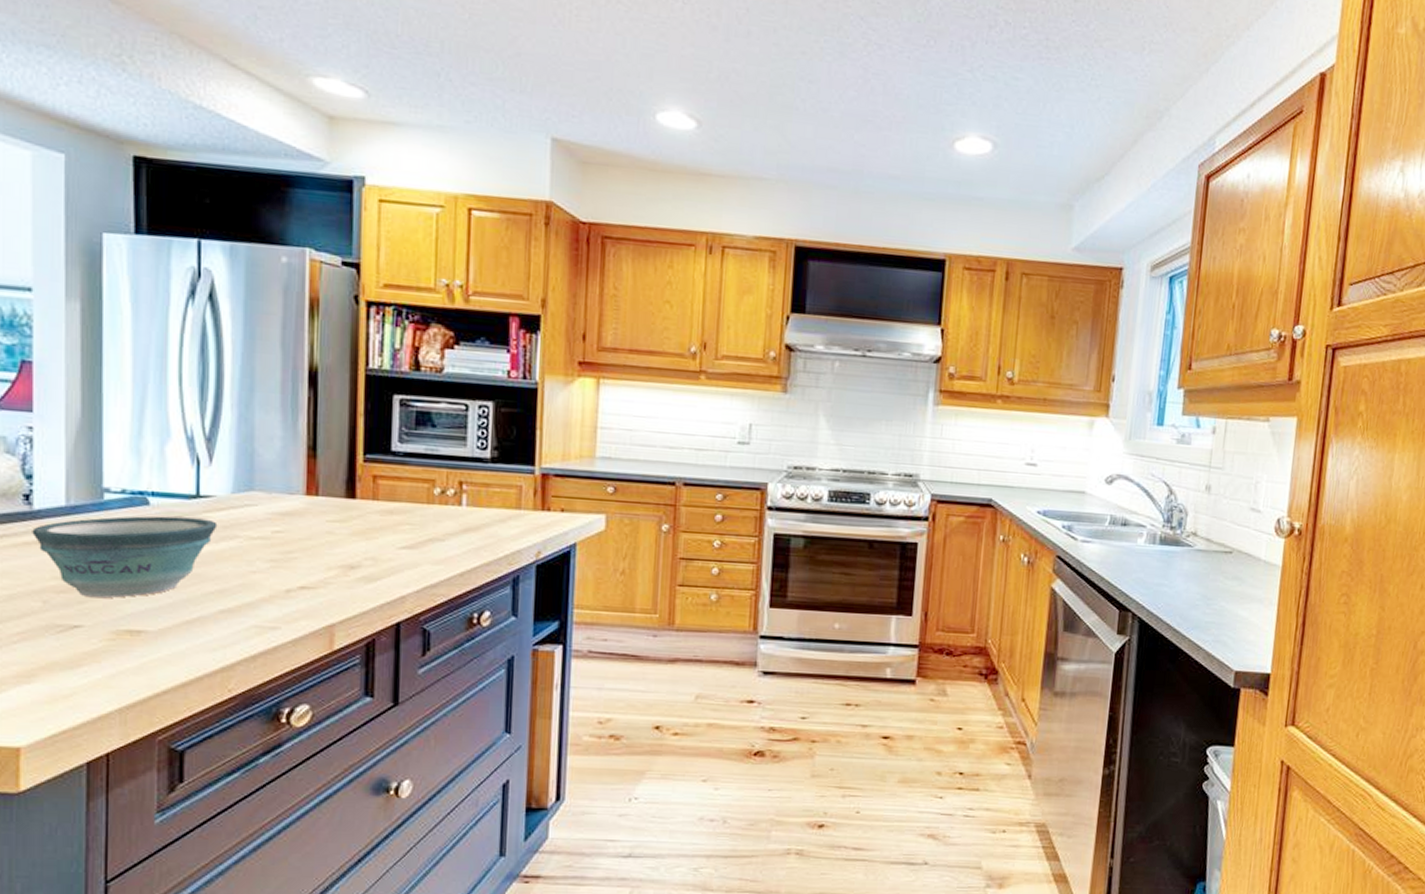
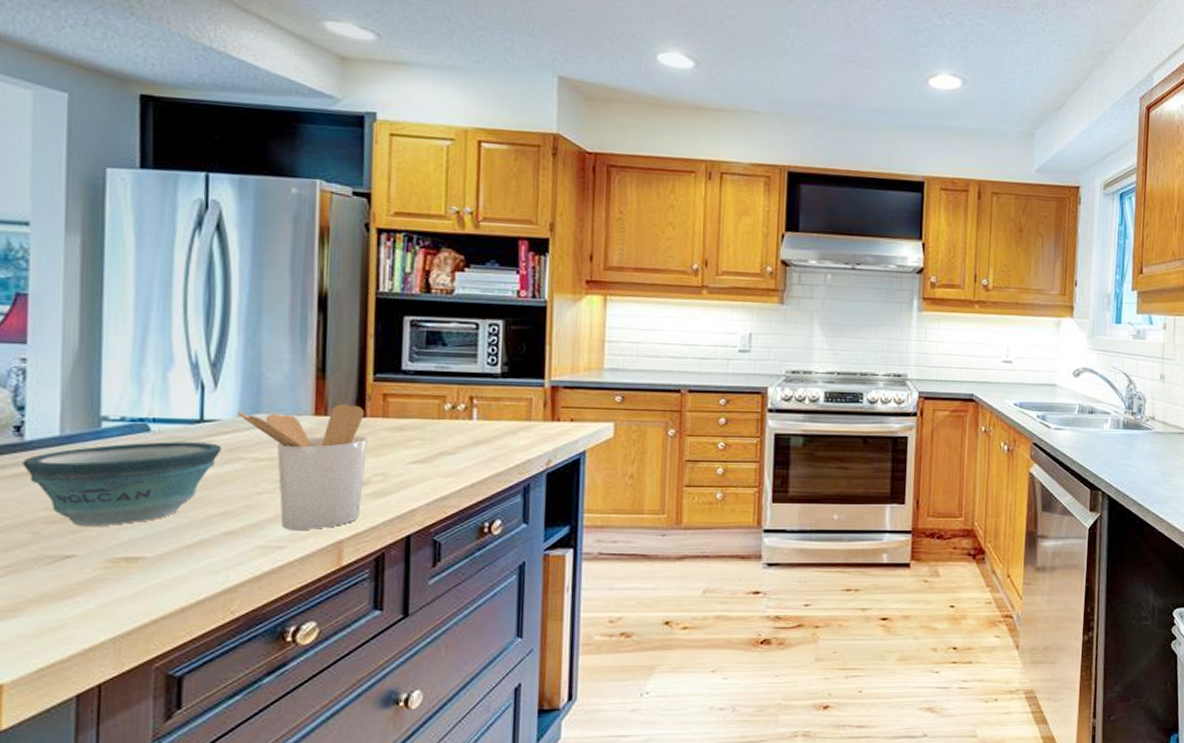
utensil holder: none [231,484,358,612] -> present [236,404,367,529]

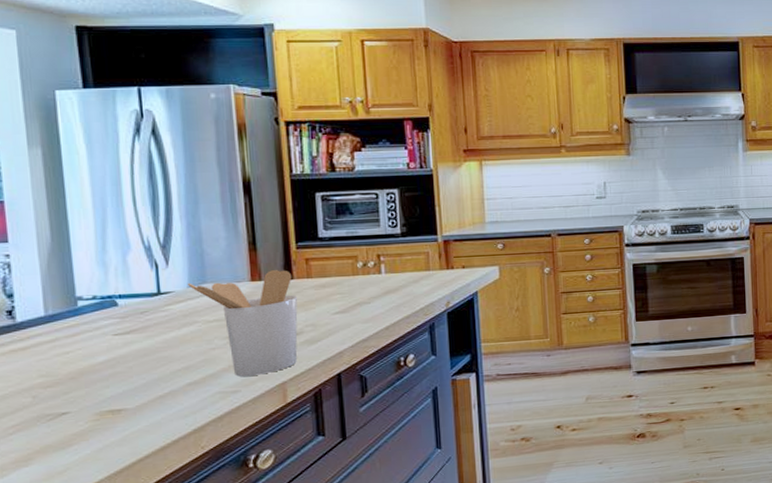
bowl: present [22,442,222,527] -> none [17,311,179,388]

